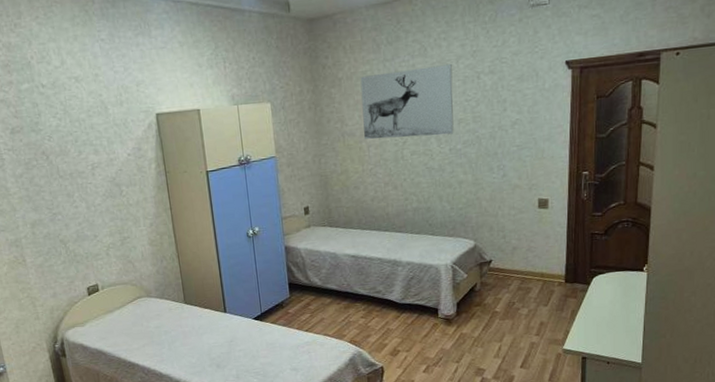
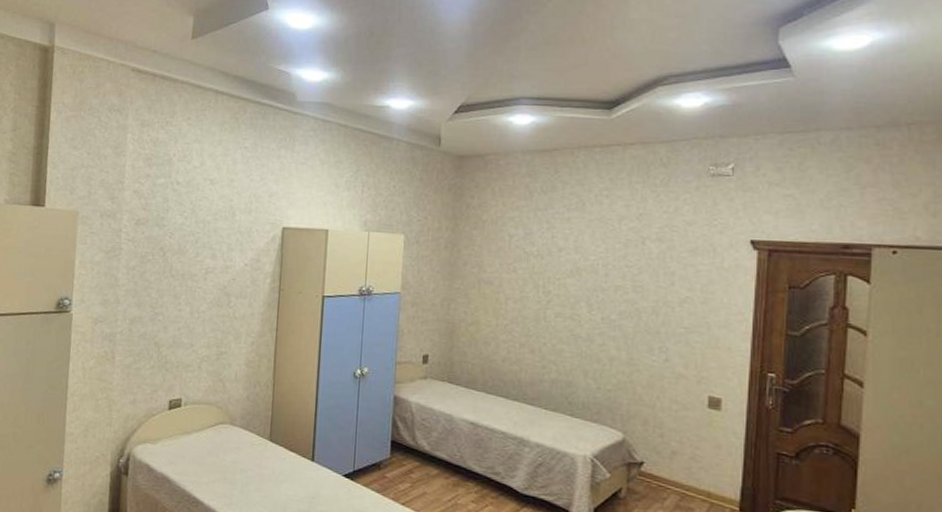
wall art: present [360,64,454,139] -> none [502,222,613,301]

